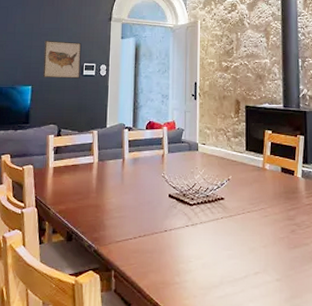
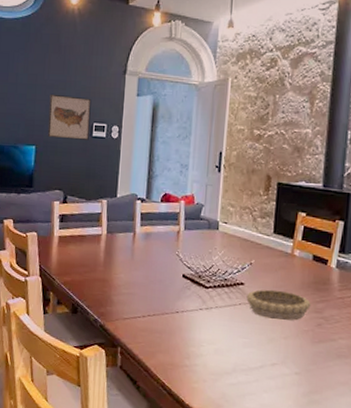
decorative bowl: none [227,202,284,230] -> present [246,289,311,321]

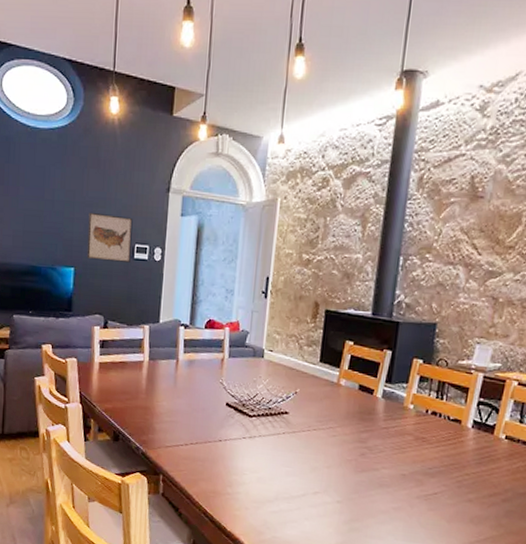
decorative bowl: present [246,289,311,321] -> none [290,418,355,451]

